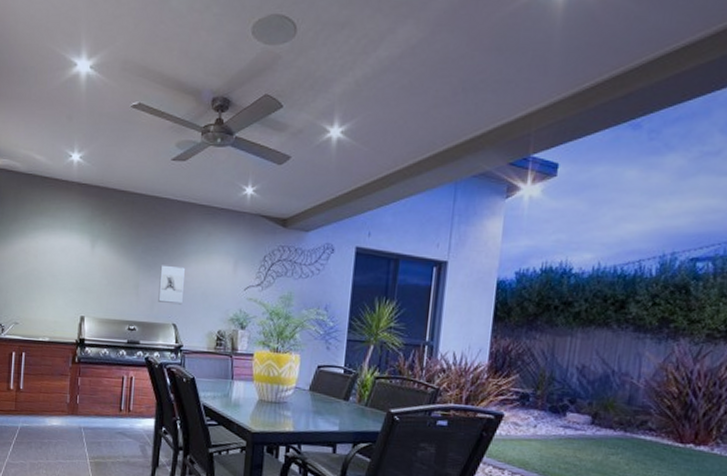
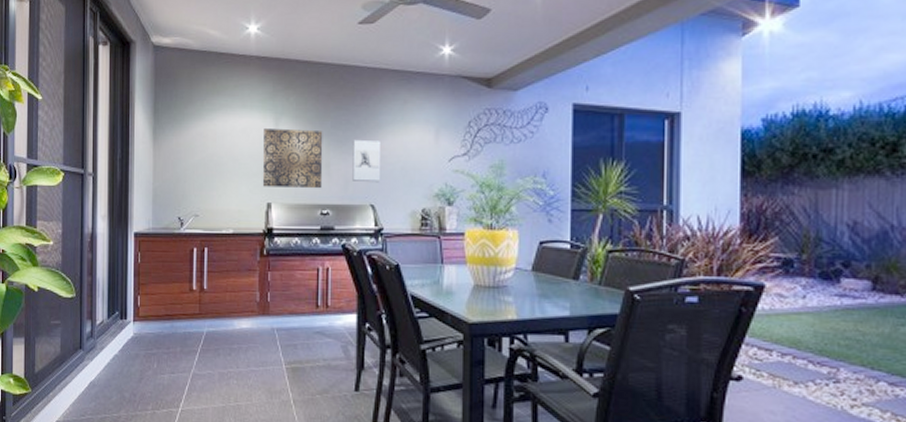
wall art: none [77,249,134,307] -> present [262,128,323,189]

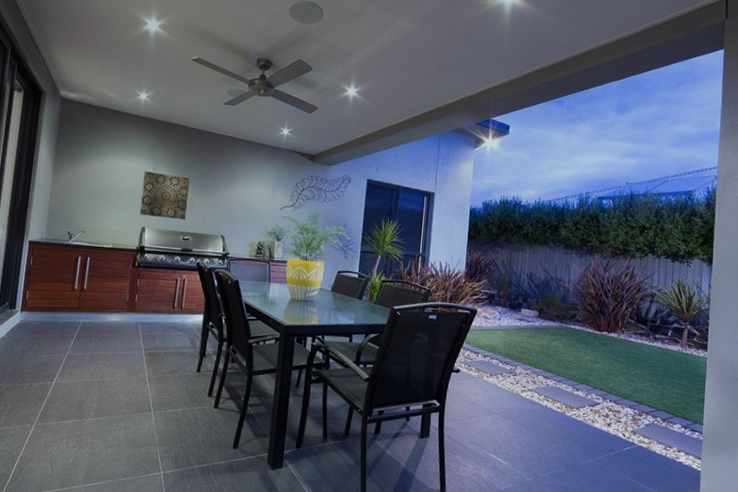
wall sculpture: present [352,139,380,183] -> none [209,187,232,220]

